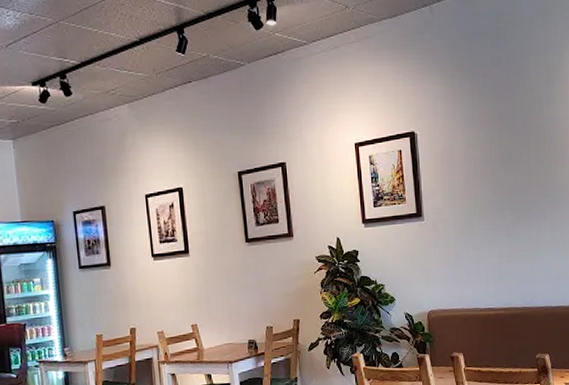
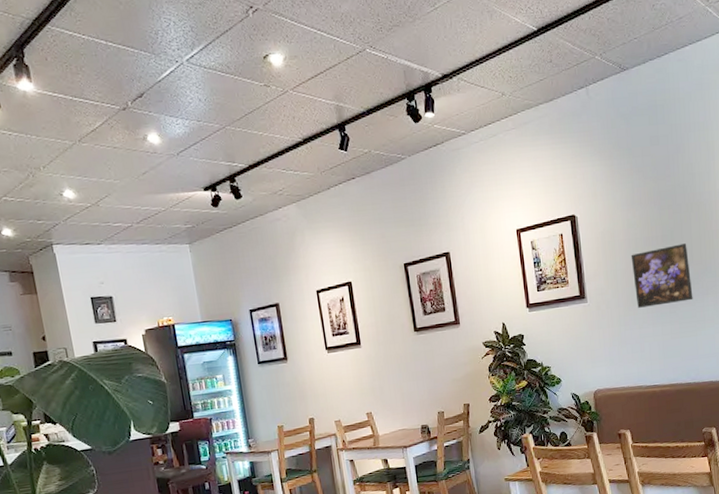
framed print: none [469,166,530,229] -> present [631,243,693,308]

